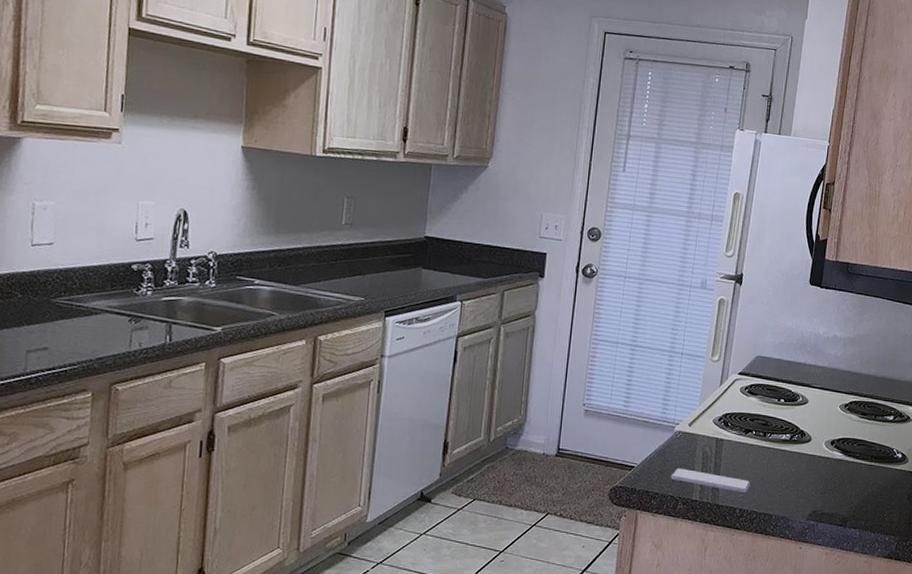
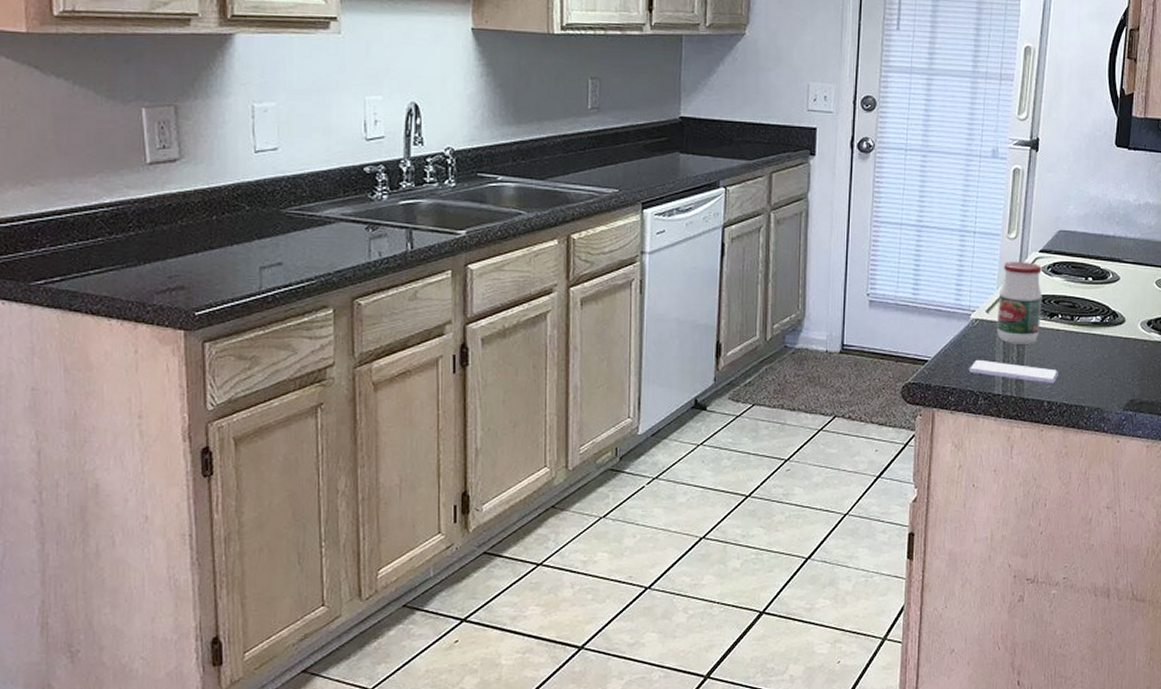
jar: none [697,381,740,456] -> present [997,262,1042,344]

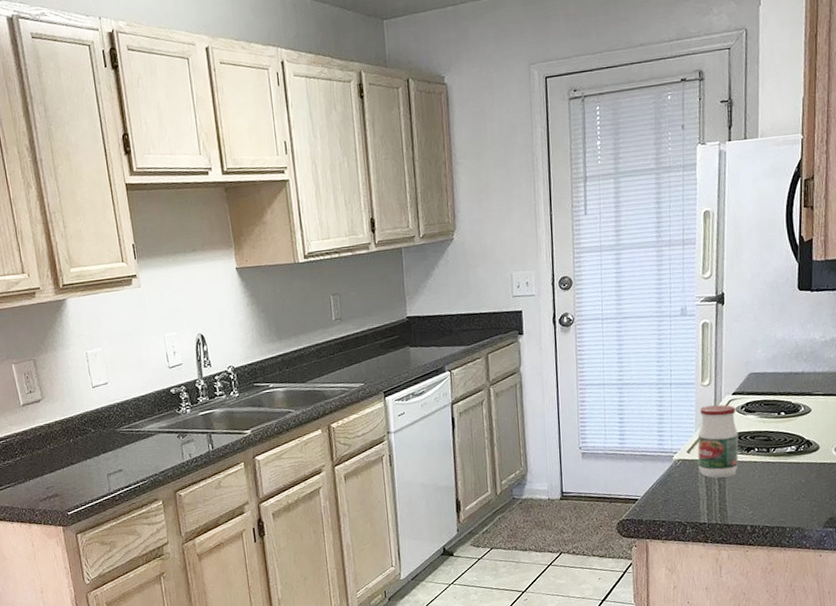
smartphone: present [969,359,1058,383] -> none [675,494,759,510]

